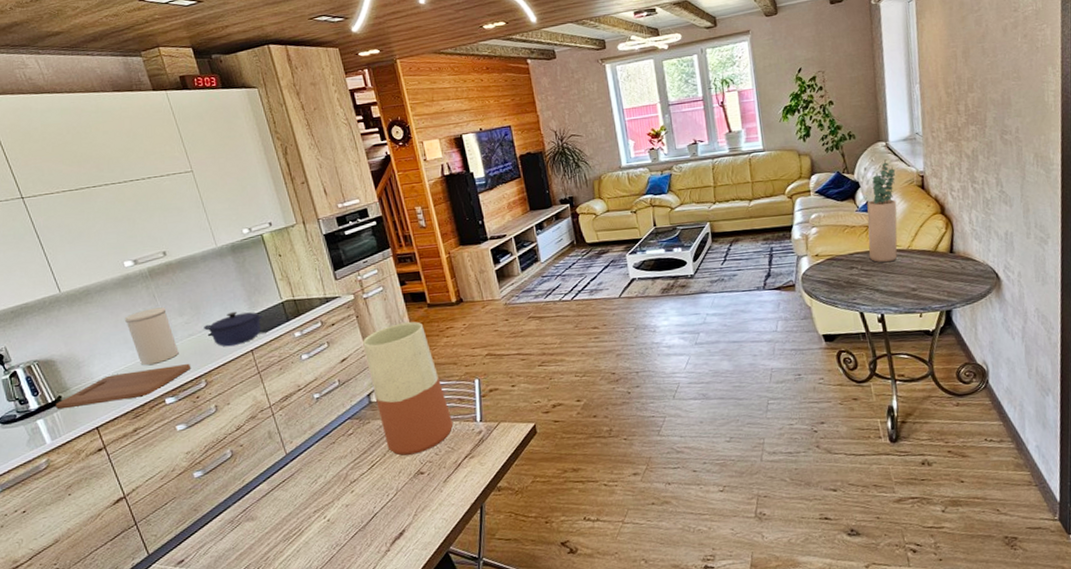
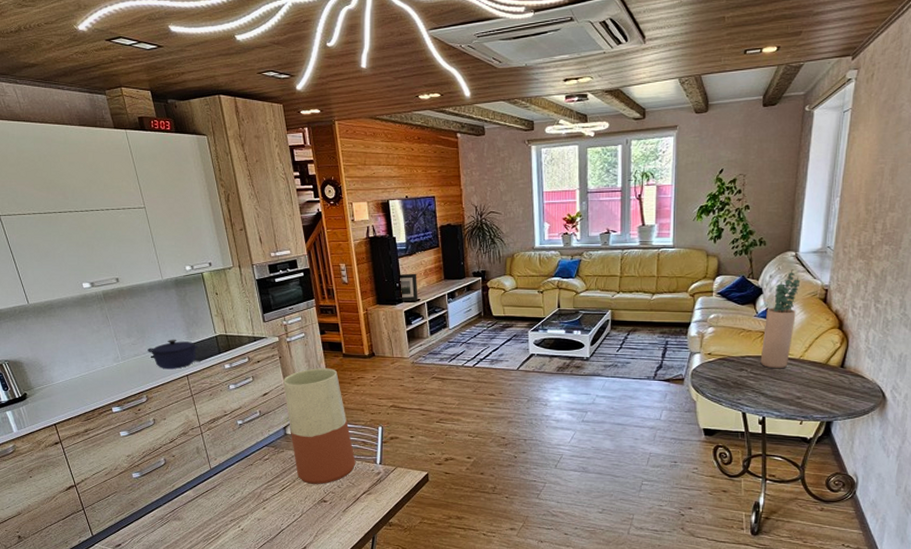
cutting board: present [56,364,191,410] -> none [22,380,135,405]
canister: present [124,307,179,366] -> none [81,327,125,377]
picture frame: none [468,208,504,242] -> present [385,273,418,302]

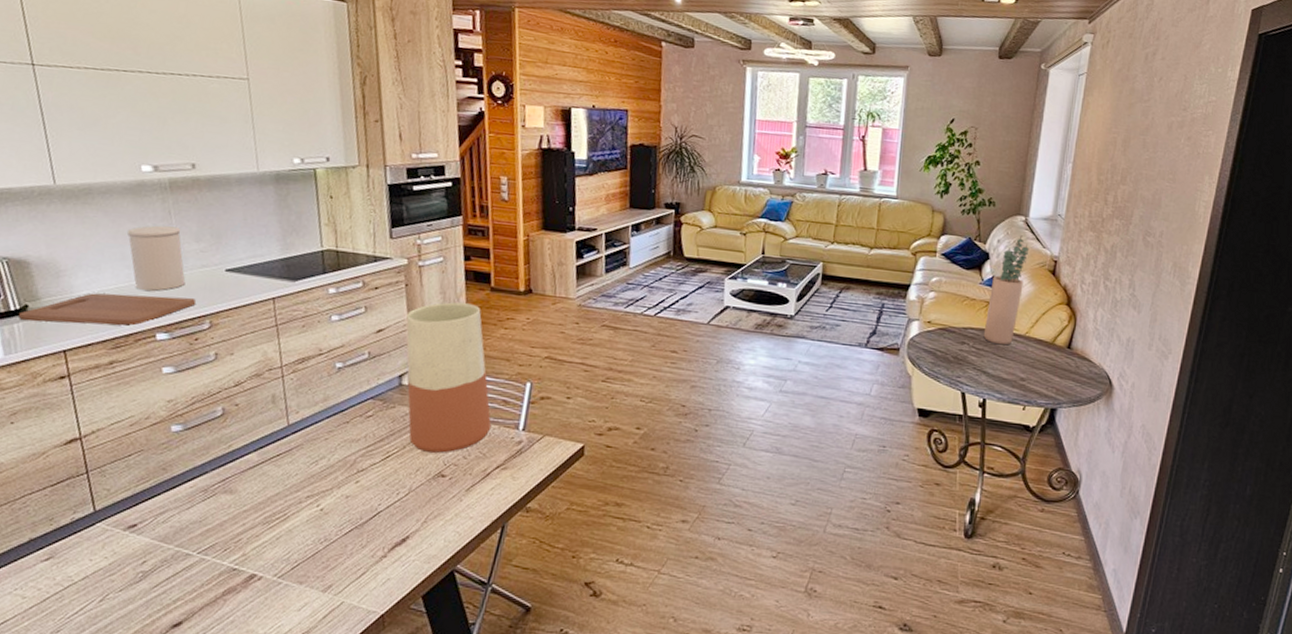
cutting board: none [22,380,135,405] -> present [19,293,197,326]
canister: none [81,327,125,377] -> present [126,225,186,292]
cooking pot: present [147,339,198,369] -> none [221,249,296,289]
picture frame: present [385,273,418,302] -> none [552,196,597,231]

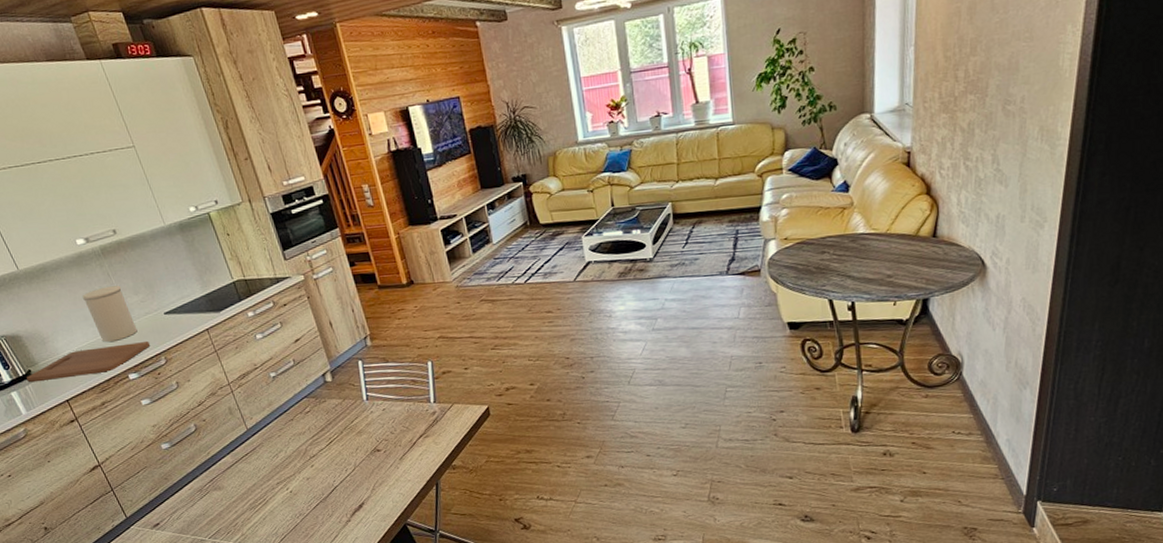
vase: present [406,302,492,453] -> none [315,303,408,434]
vase: present [983,235,1030,346] -> none [842,133,879,248]

